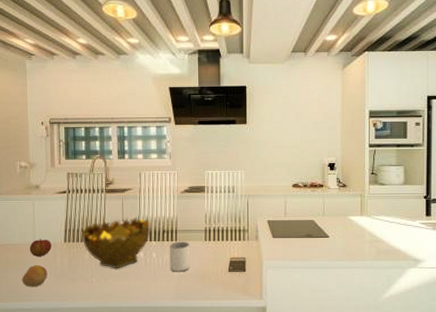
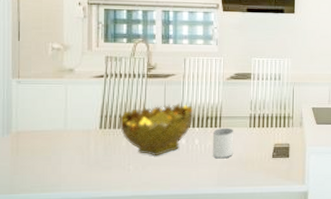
fruit: present [22,265,48,287] -> none [50,153,79,177]
apple: present [29,239,51,256] -> none [59,125,85,144]

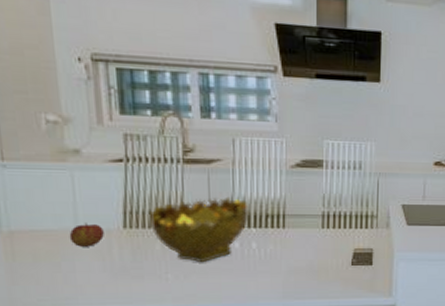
apple: none [59,125,85,144] -> present [69,223,104,247]
mug: present [213,127,234,159] -> none [276,228,303,266]

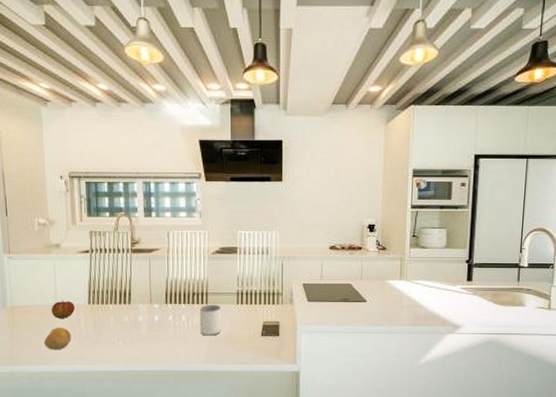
fruit: none [60,258,100,288] -> present [44,328,71,350]
decorative bowl: present [150,196,249,263] -> none [107,278,180,332]
mug: none [276,228,303,266] -> present [200,304,222,336]

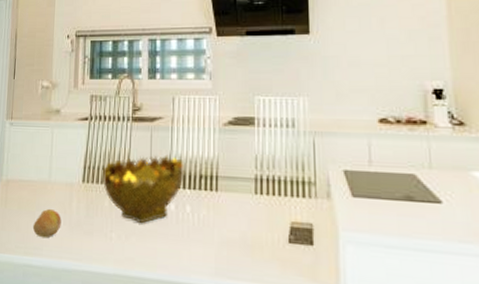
apple: present [51,300,75,319] -> none [44,176,68,199]
decorative bowl: none [107,278,180,332] -> present [103,154,185,224]
mug: present [200,304,222,336] -> none [209,191,235,237]

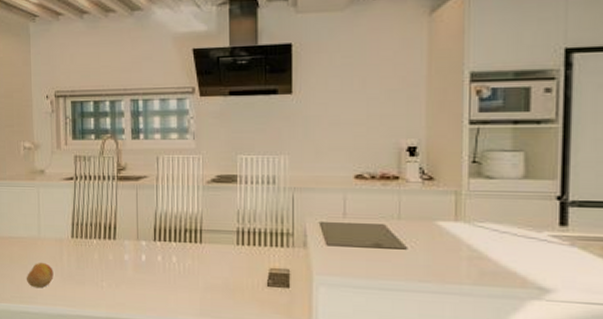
decorative bowl: present [103,154,185,224] -> none [91,211,170,274]

